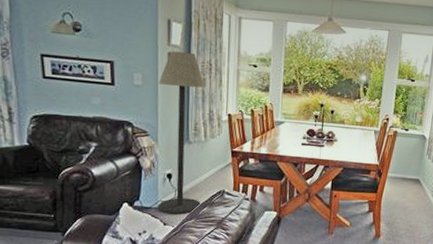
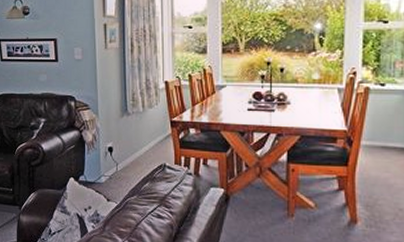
floor lamp: present [158,51,206,215] -> none [97,21,142,190]

